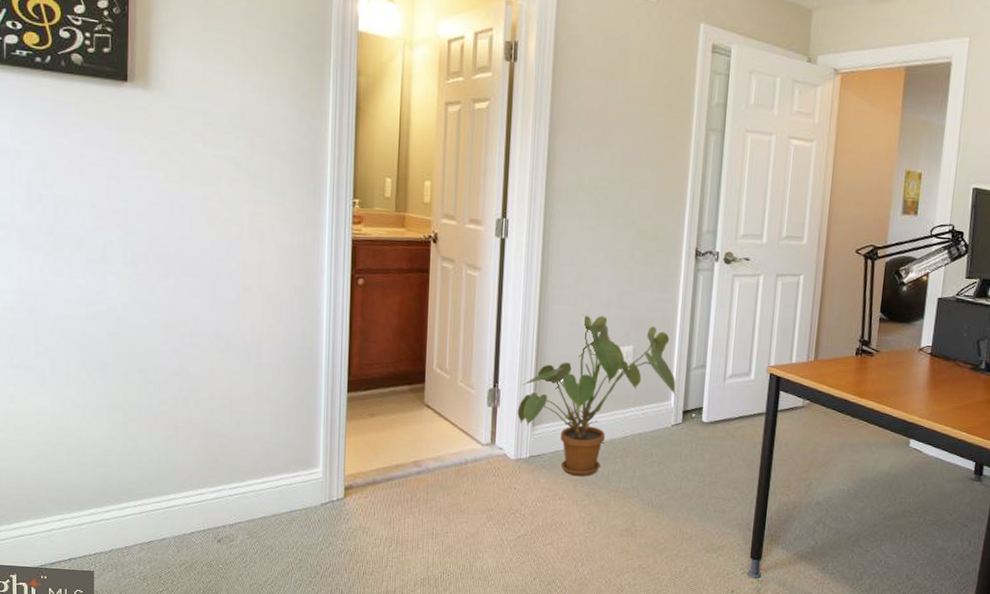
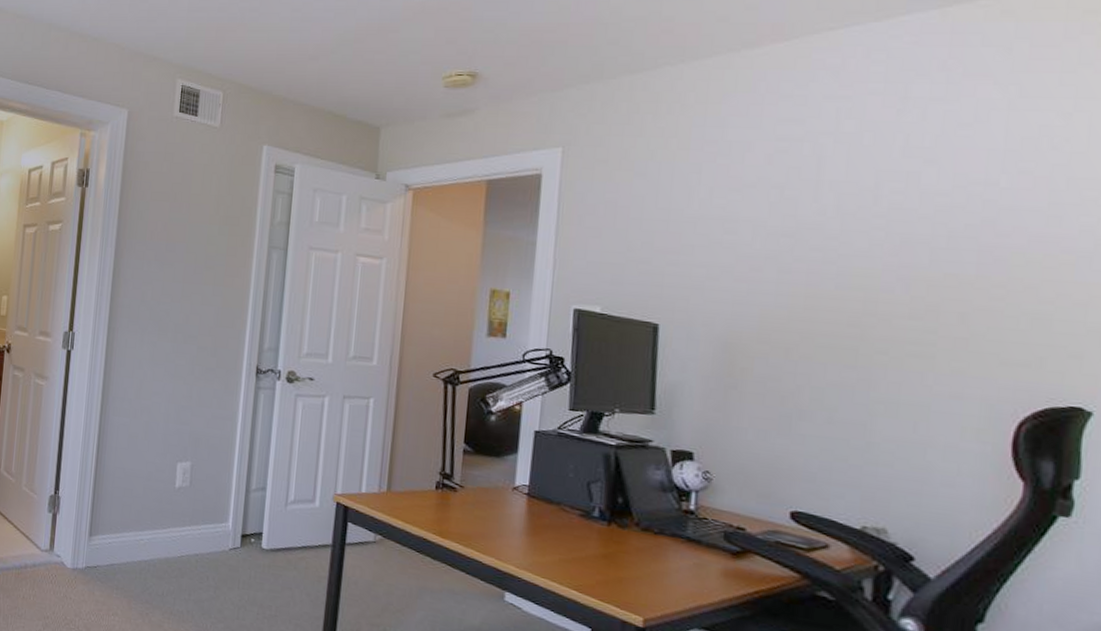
house plant: present [517,316,677,476] -> none [75,429,235,594]

